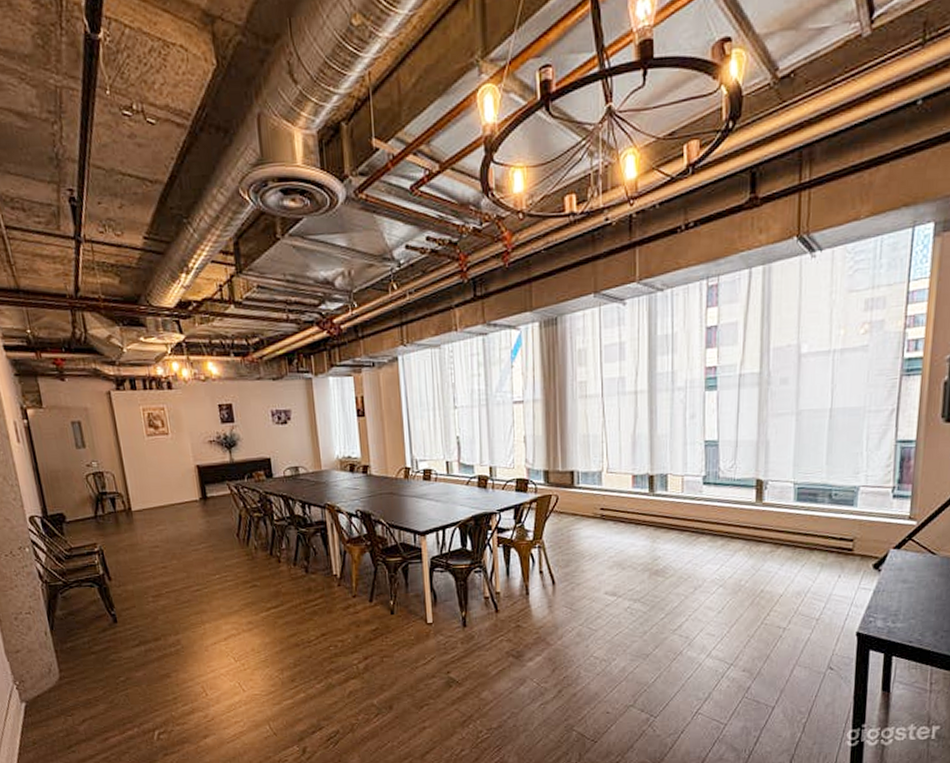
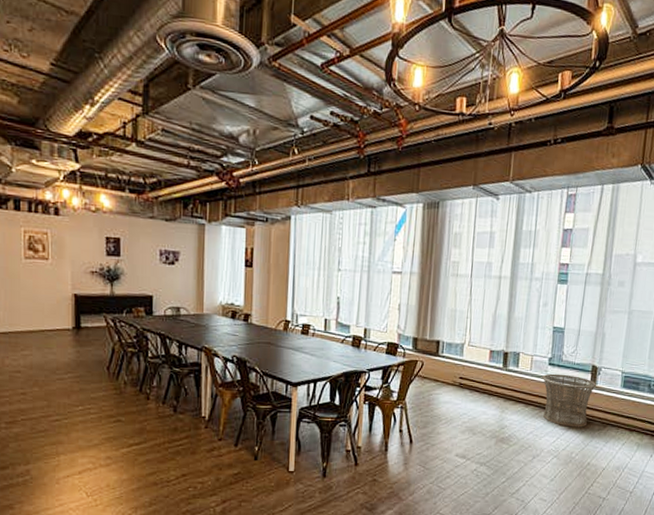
basket: none [696,492,764,552] -> present [542,373,597,427]

